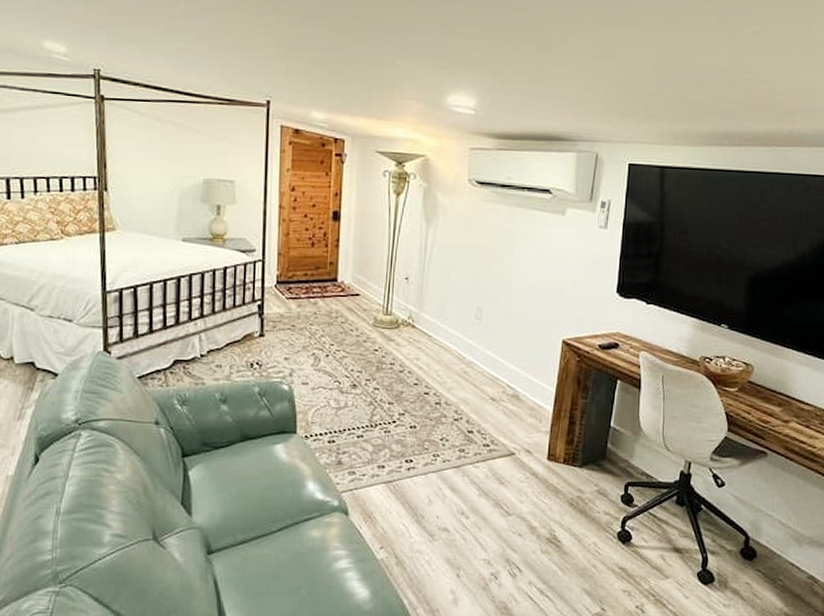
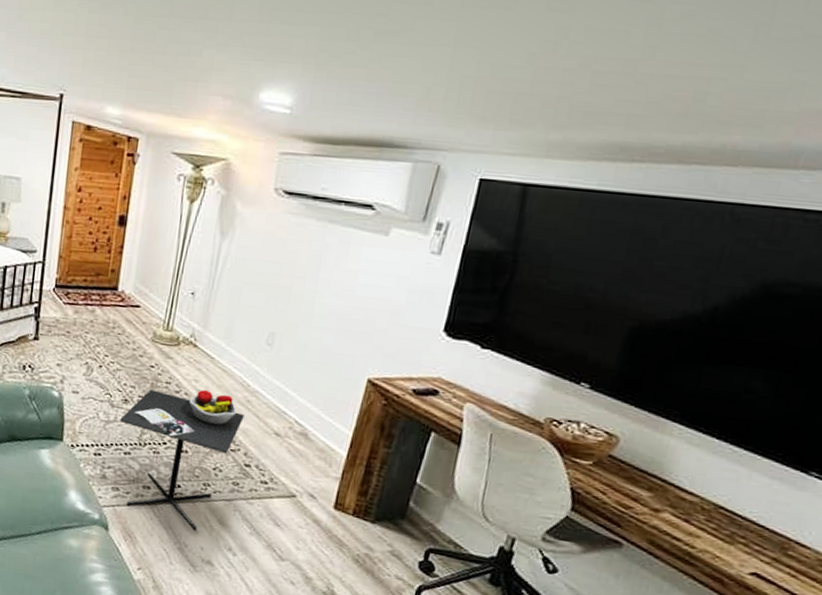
kitchen table: none [350,367,463,501] -> present [120,389,244,531]

